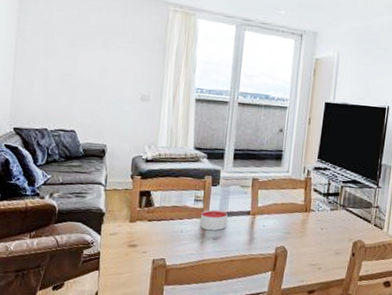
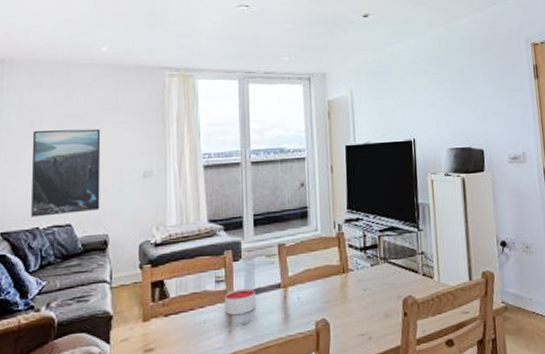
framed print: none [41,42,107,123] -> present [31,128,101,217]

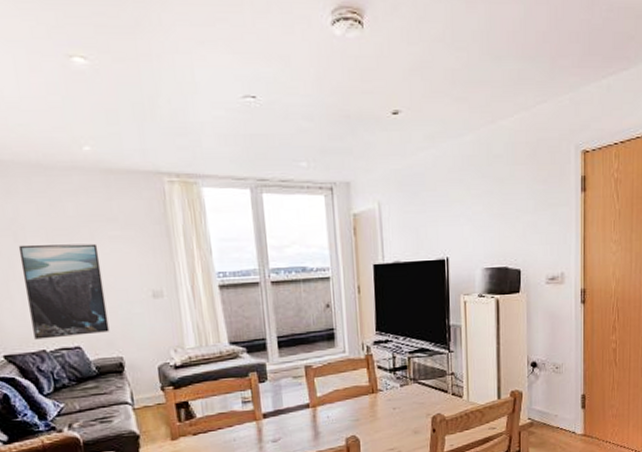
candle: present [225,288,256,316] -> none [253,408,285,434]

